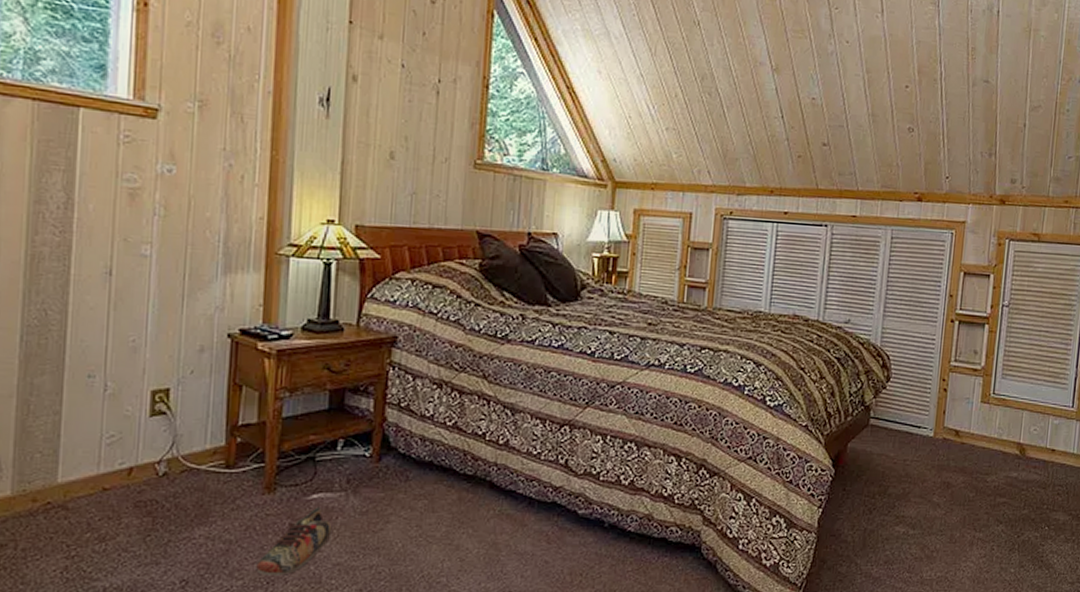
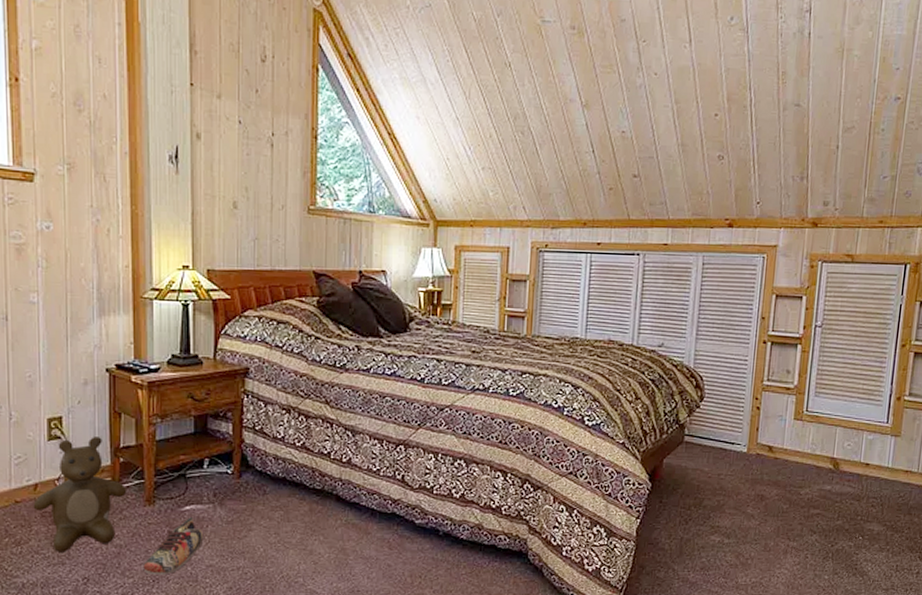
teddy bear: none [125,412,243,550] -> present [33,437,127,552]

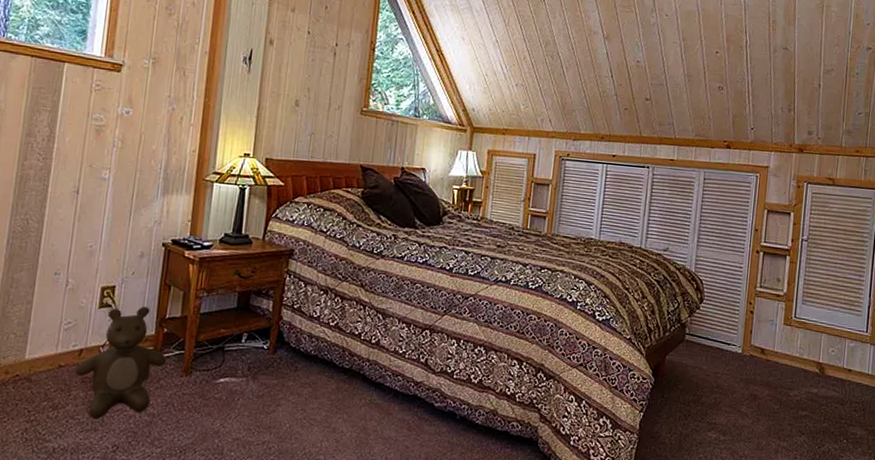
shoe: present [143,517,204,575] -> none [172,390,234,446]

